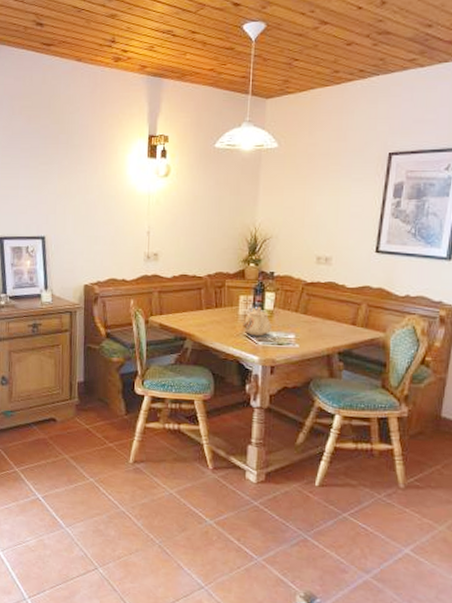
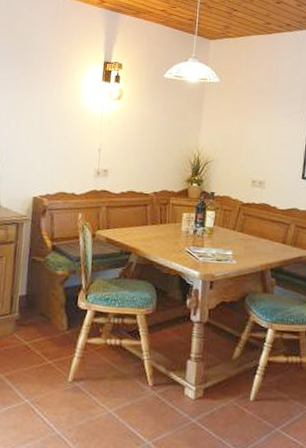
teapot: present [243,306,271,336] -> none [185,223,211,252]

